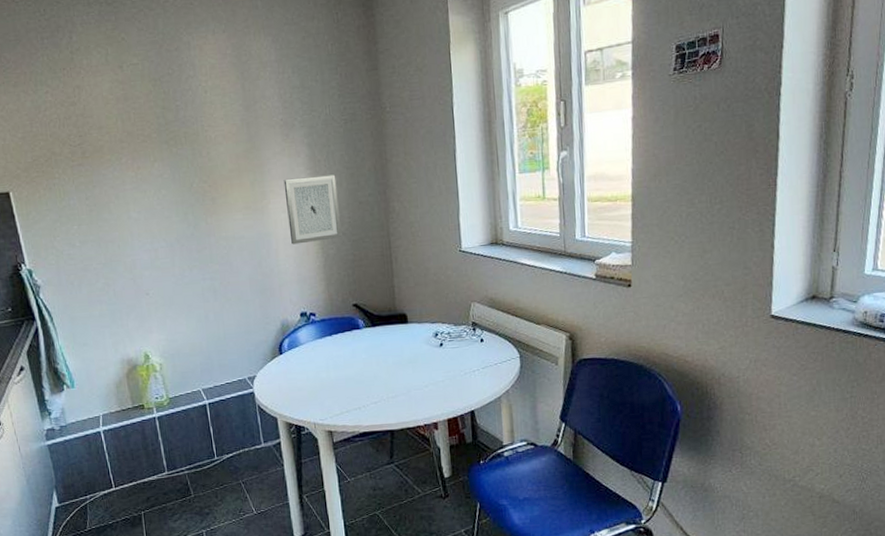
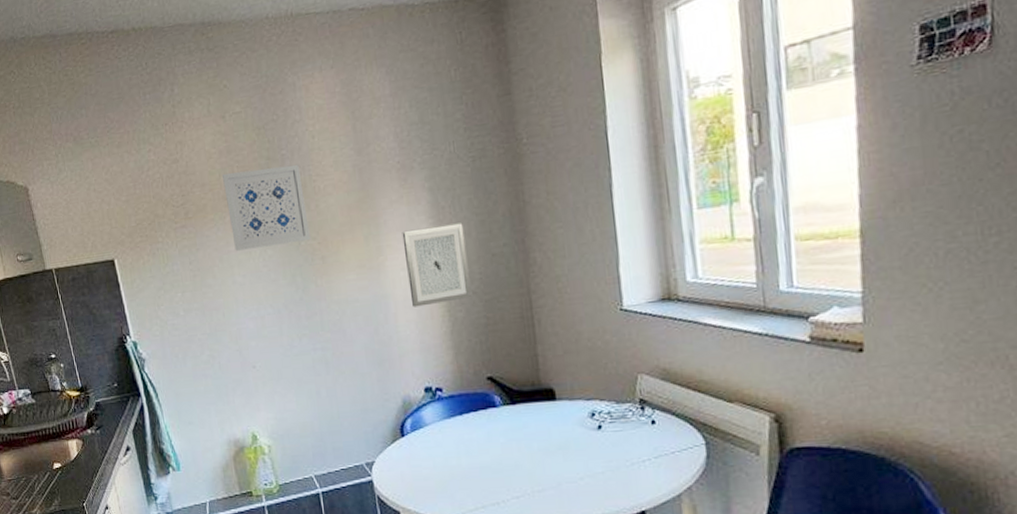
wall art: none [119,115,202,190] -> present [222,164,310,251]

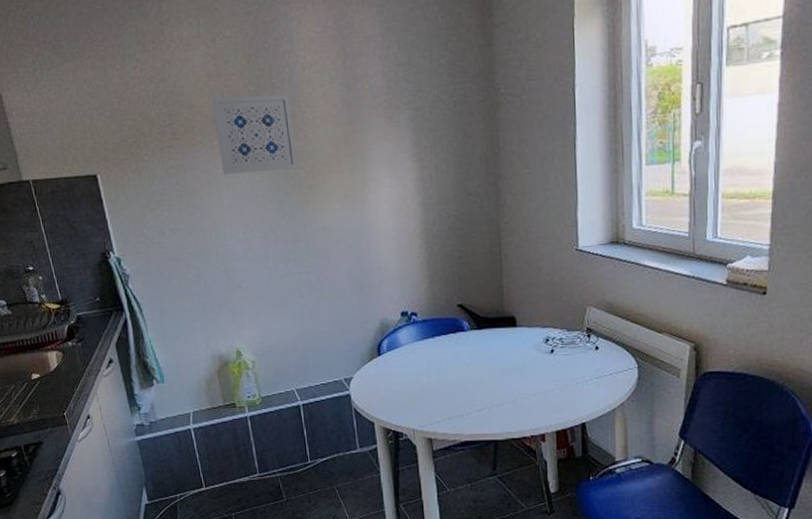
wall art: present [402,222,473,308] -> none [386,162,448,238]

